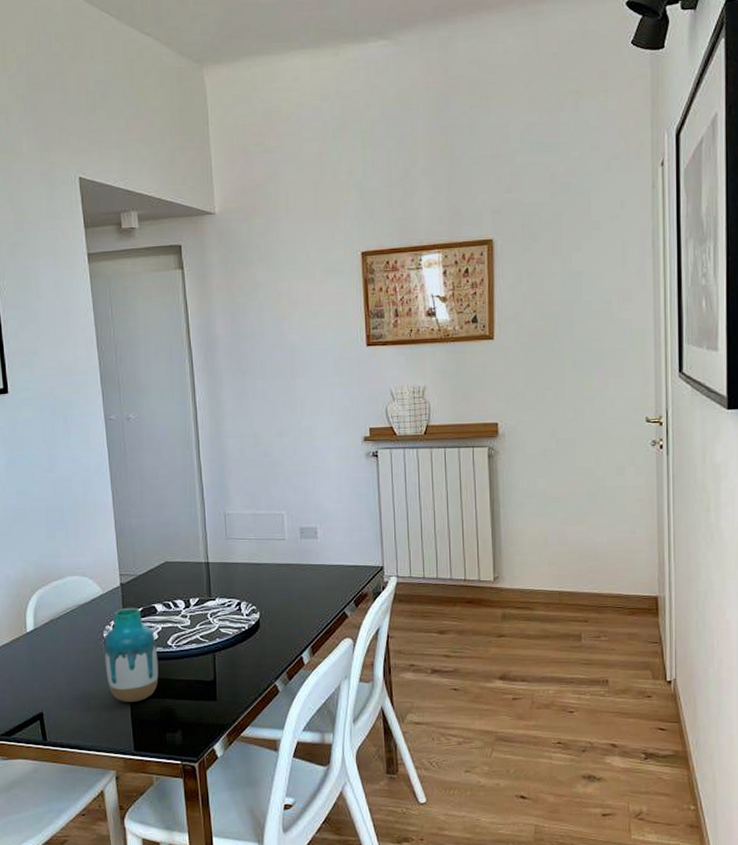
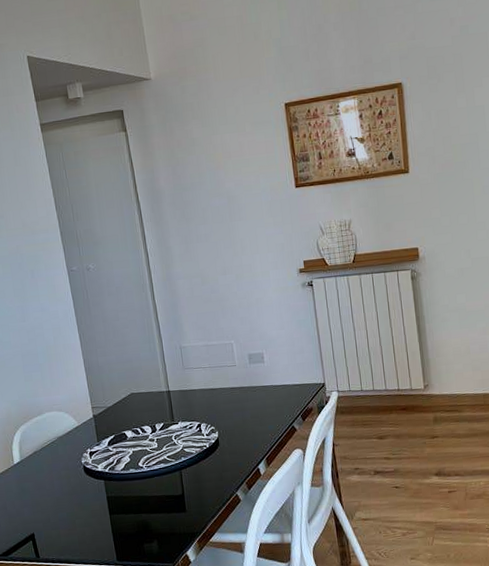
vase: present [104,607,159,702] -> none [83,435,134,519]

